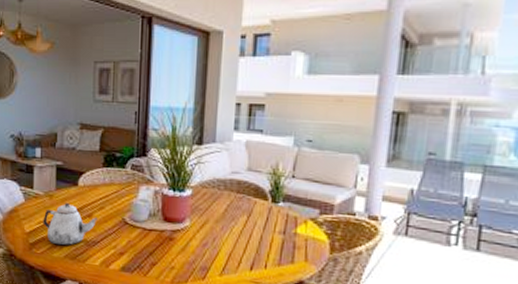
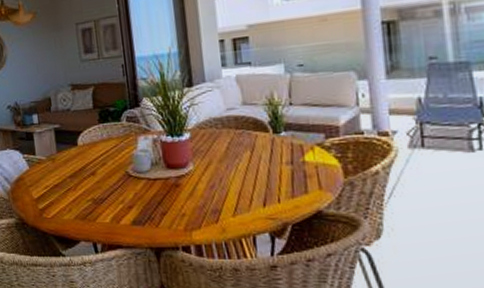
teapot: present [43,203,98,246] -> none [49,164,102,208]

